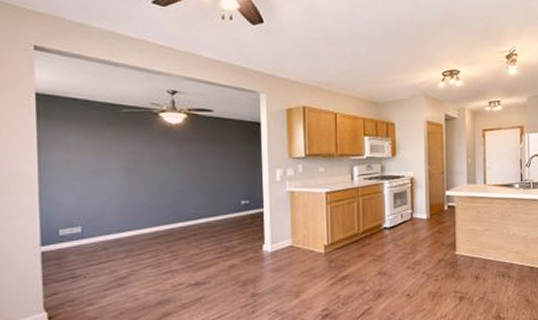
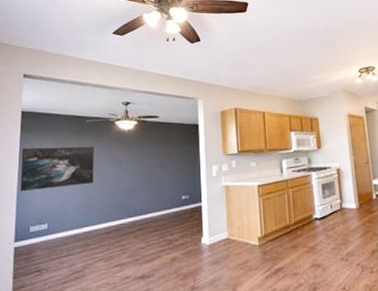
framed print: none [40,138,135,189] -> present [20,146,94,191]

